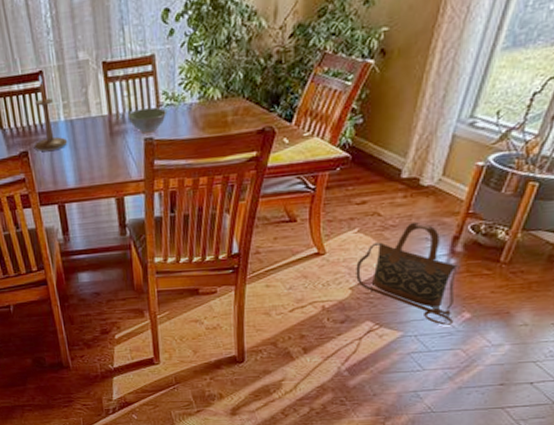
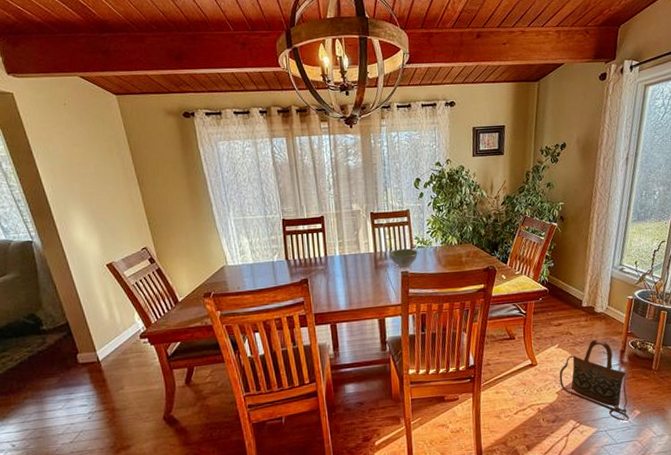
candlestick: present [35,75,68,152] -> none [314,219,341,280]

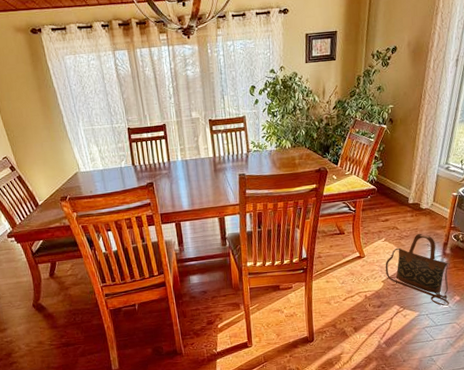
bowl: present [389,248,418,269] -> none [227,152,254,172]

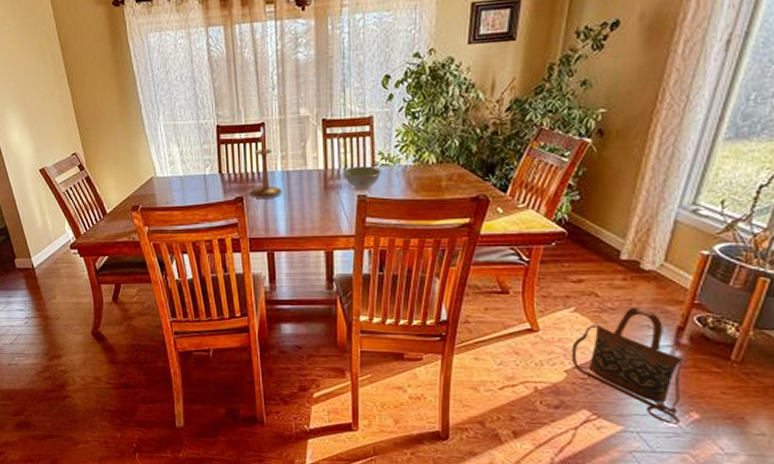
candlestick: none [158,127,184,183] -> present [250,127,283,199]
bowl: none [227,152,254,172] -> present [342,166,381,192]

